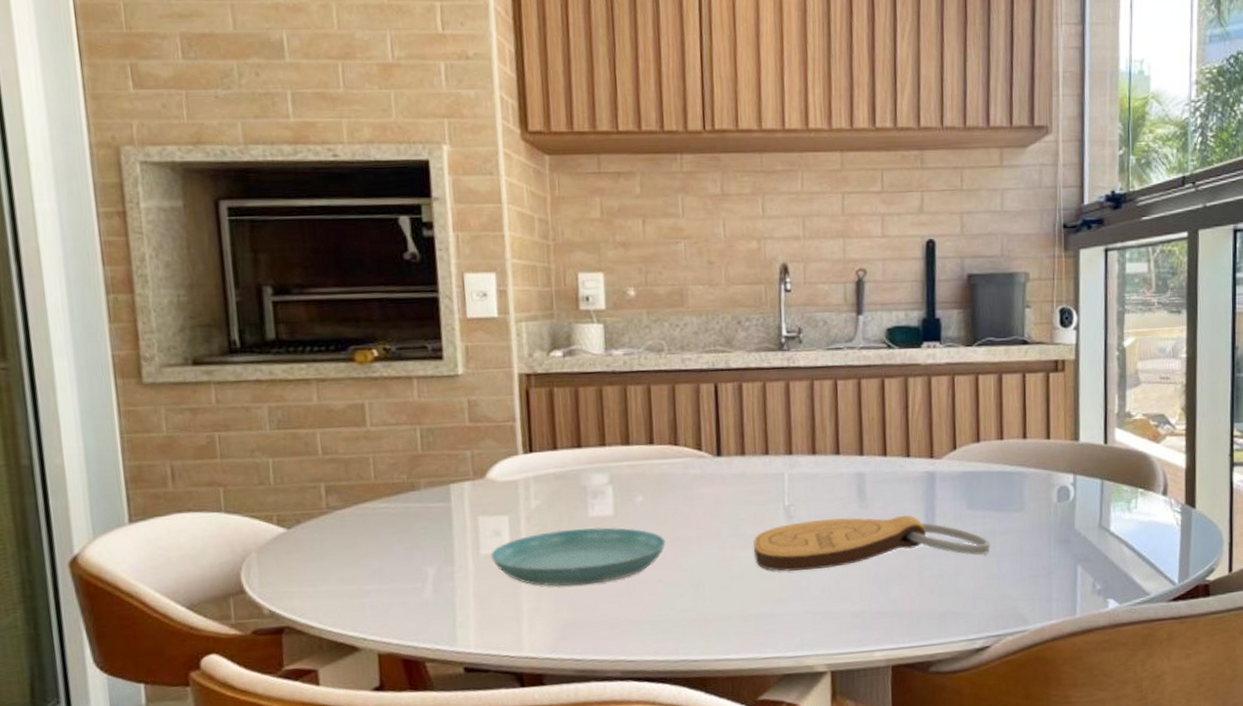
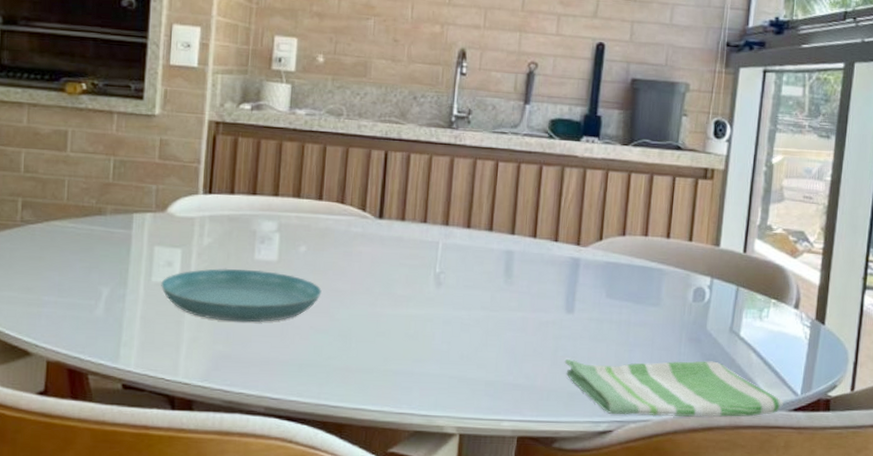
cutting board: present [754,515,990,571] -> none [402,289,624,342]
dish towel: none [931,560,1162,629] -> present [564,359,783,417]

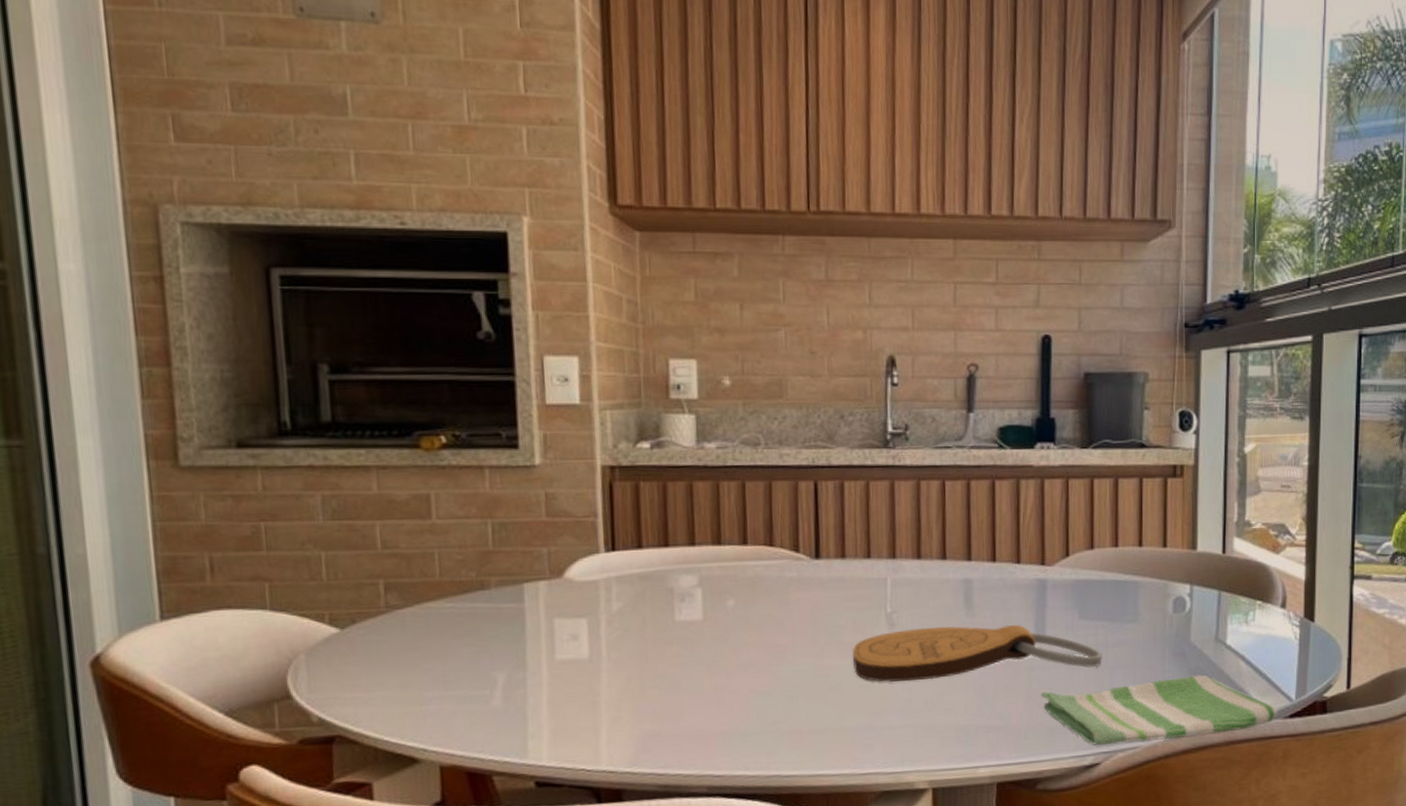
saucer: present [161,268,322,322] -> none [567,632,759,695]
cutting board: none [402,289,624,342] -> present [853,624,1103,682]

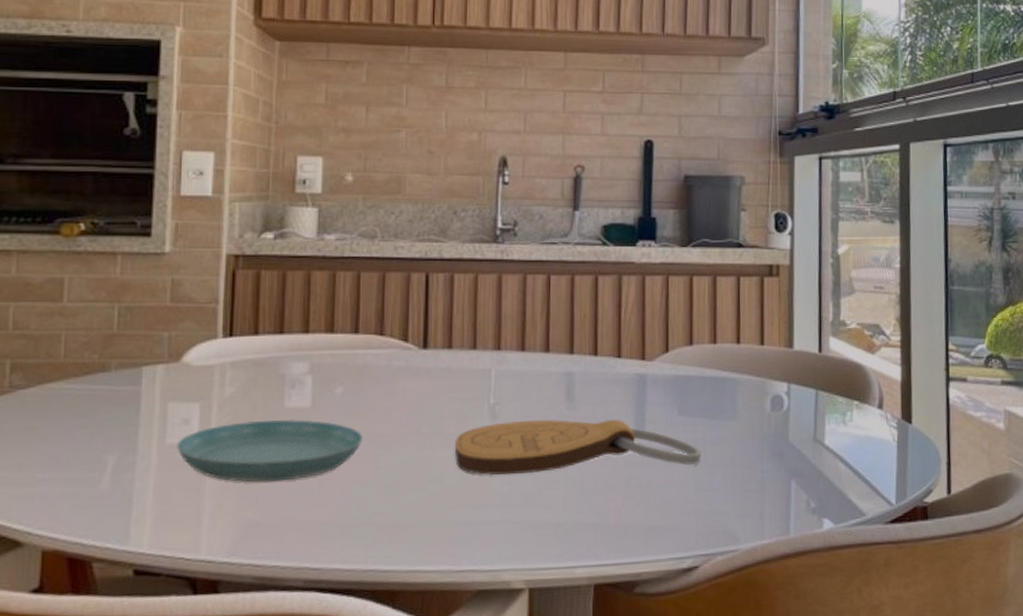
saucer: none [567,632,759,695] -> present [177,419,363,483]
dish towel: present [1040,675,1278,745] -> none [639,475,879,547]

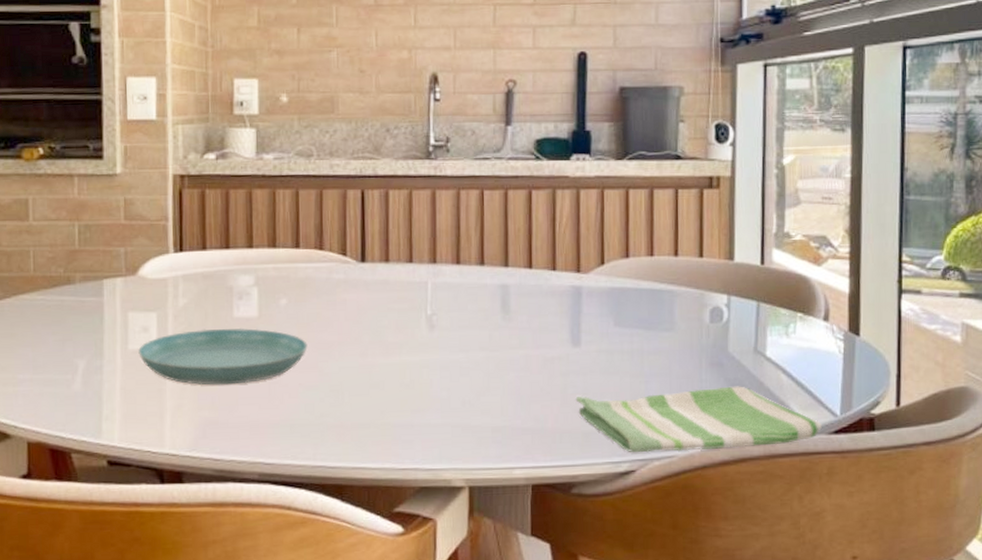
cutting board: present [455,419,701,475] -> none [395,329,638,382]
dish towel: none [639,475,879,547] -> present [575,386,822,453]

